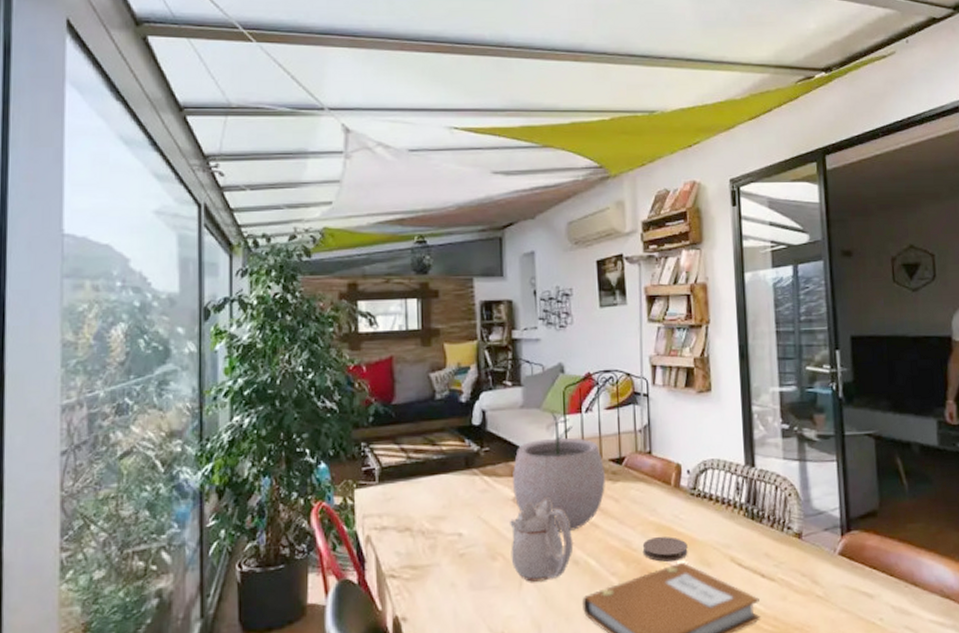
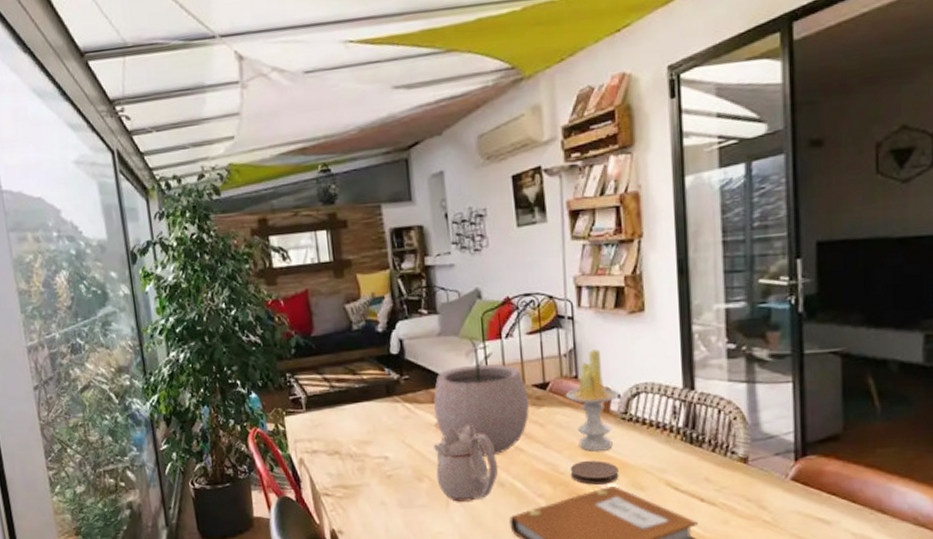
candle: none [639,426,688,527] -> present [565,349,619,451]

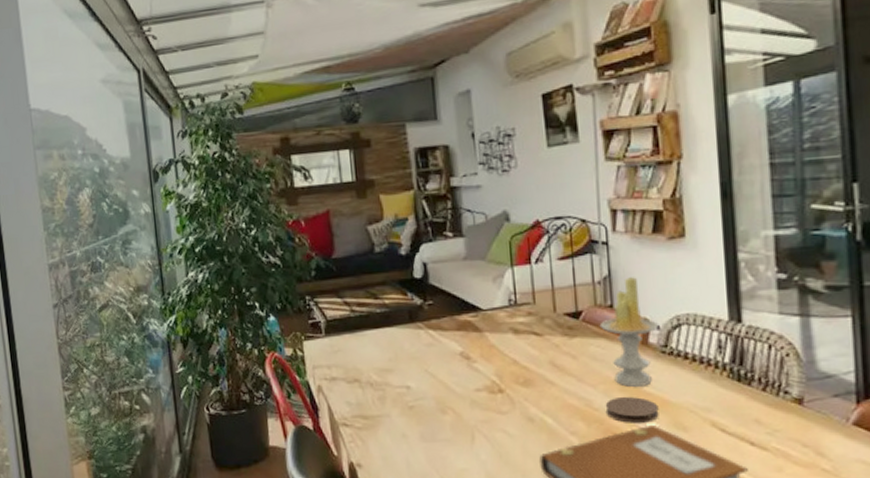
plant pot: present [434,339,529,457] -> none [459,264,561,389]
teapot: present [434,423,498,502] -> none [458,352,527,437]

